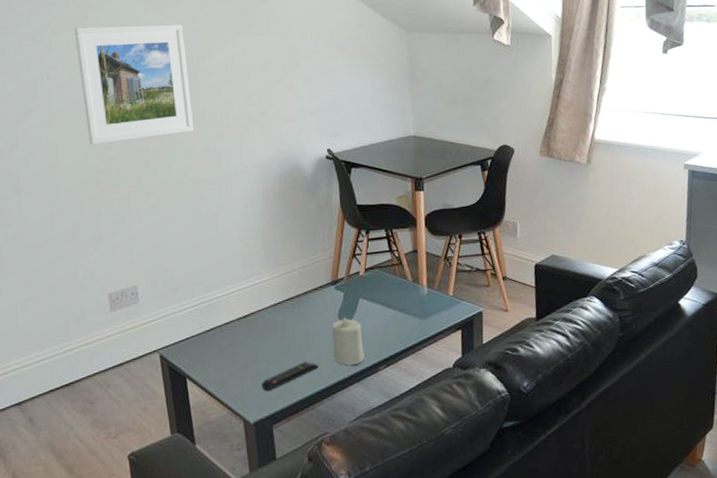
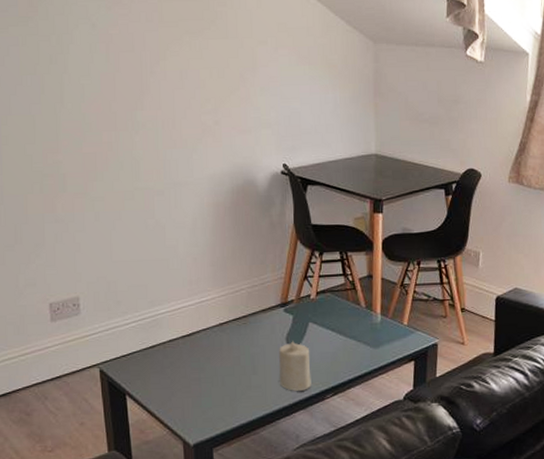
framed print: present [74,23,195,145] -> none [24,22,145,148]
remote control: present [261,361,318,392] -> none [203,384,263,414]

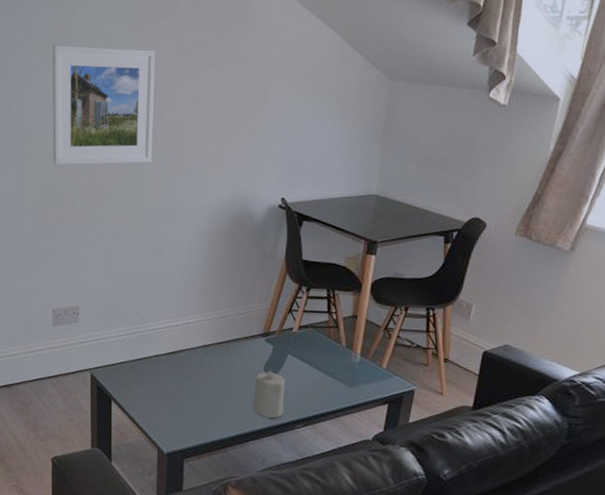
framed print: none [24,22,145,148] -> present [52,45,156,166]

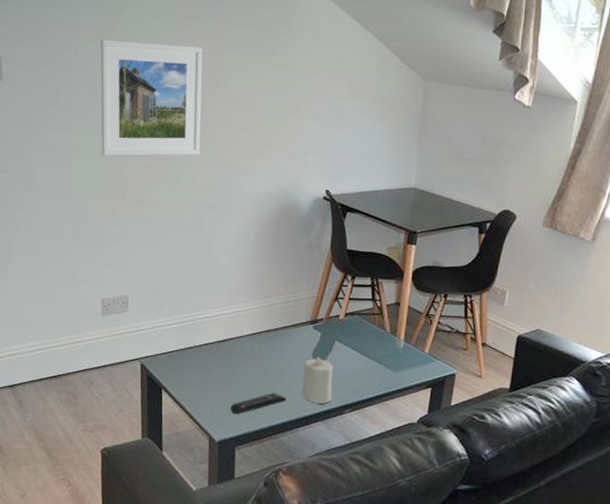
remote control: none [179,405,236,427] -> present [230,392,286,415]

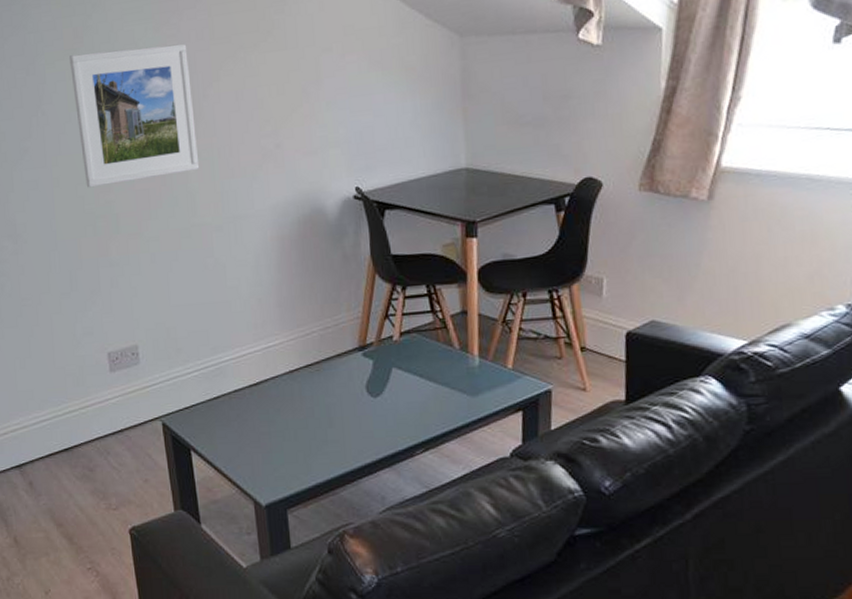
remote control: present [230,392,286,415] -> none [274,438,341,471]
candle: present [303,356,334,404] -> none [358,389,398,446]

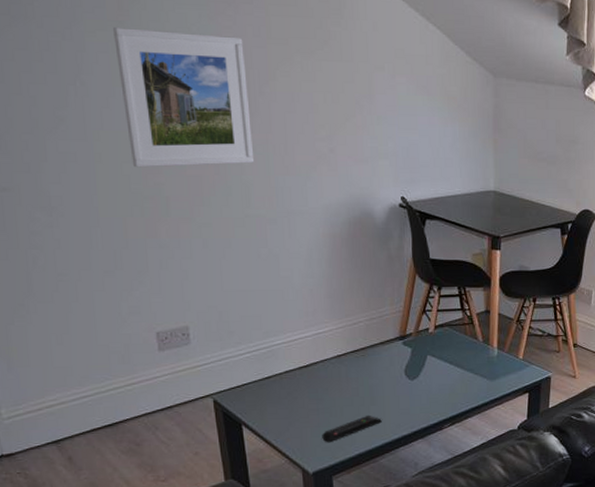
remote control: none [274,438,341,471] -> present [322,414,382,443]

